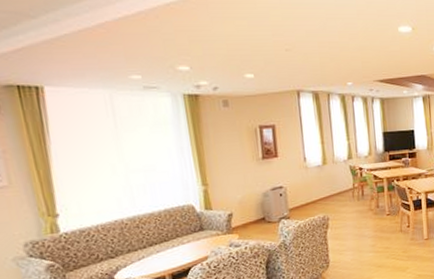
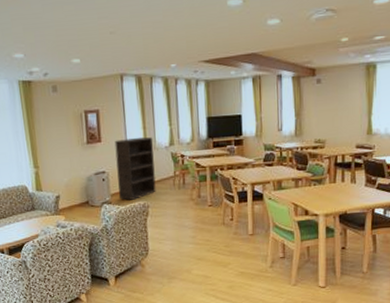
bookshelf: none [292,151,336,214] -> present [114,137,156,200]

